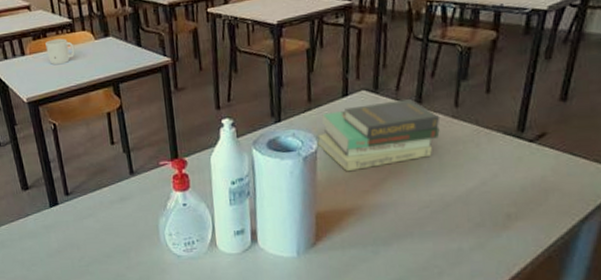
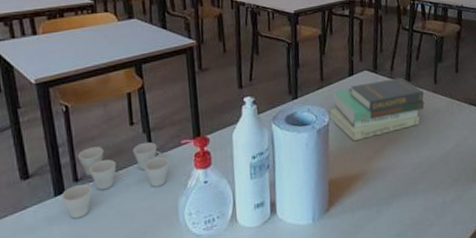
mug: present [45,38,75,65] -> none [62,18,96,46]
cup: none [55,161,149,229] -> present [61,142,170,219]

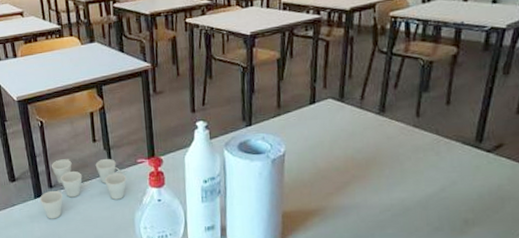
books: present [329,78,425,142] -> none [285,108,402,175]

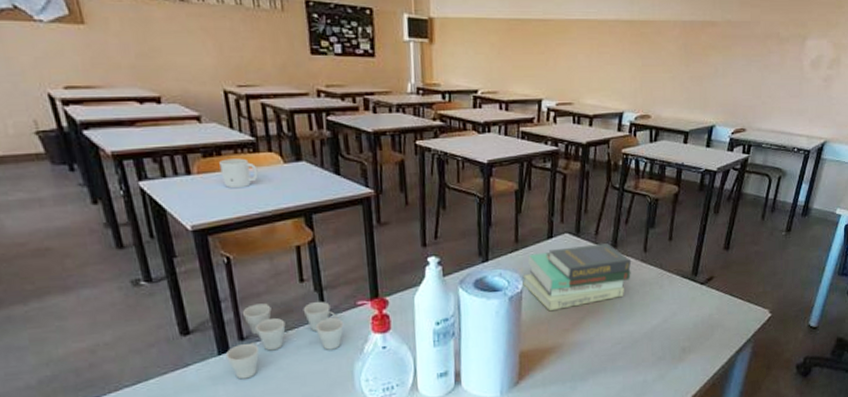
mug: none [36,42,63,67] -> present [219,158,258,189]
books: none [285,108,402,175] -> present [523,243,632,312]

